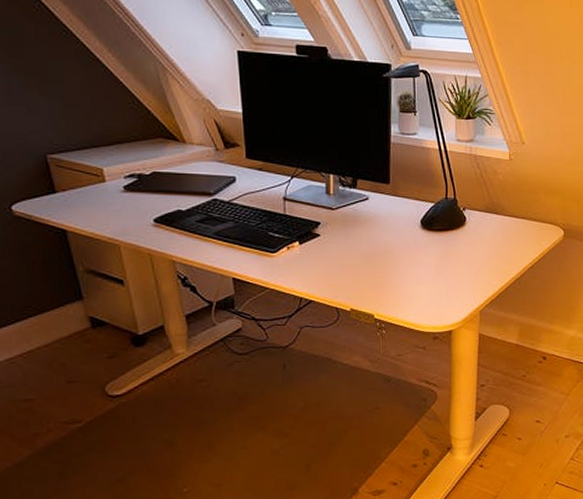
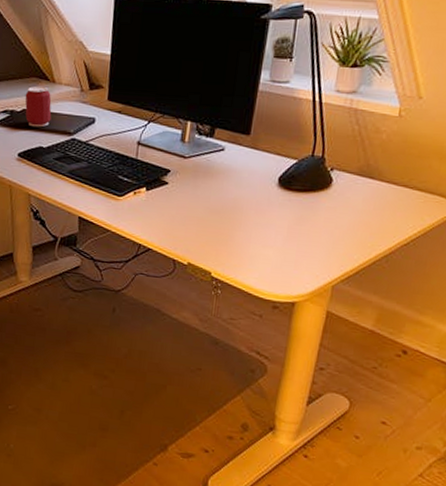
can: none [153,148,187,190] -> present [25,86,52,127]

